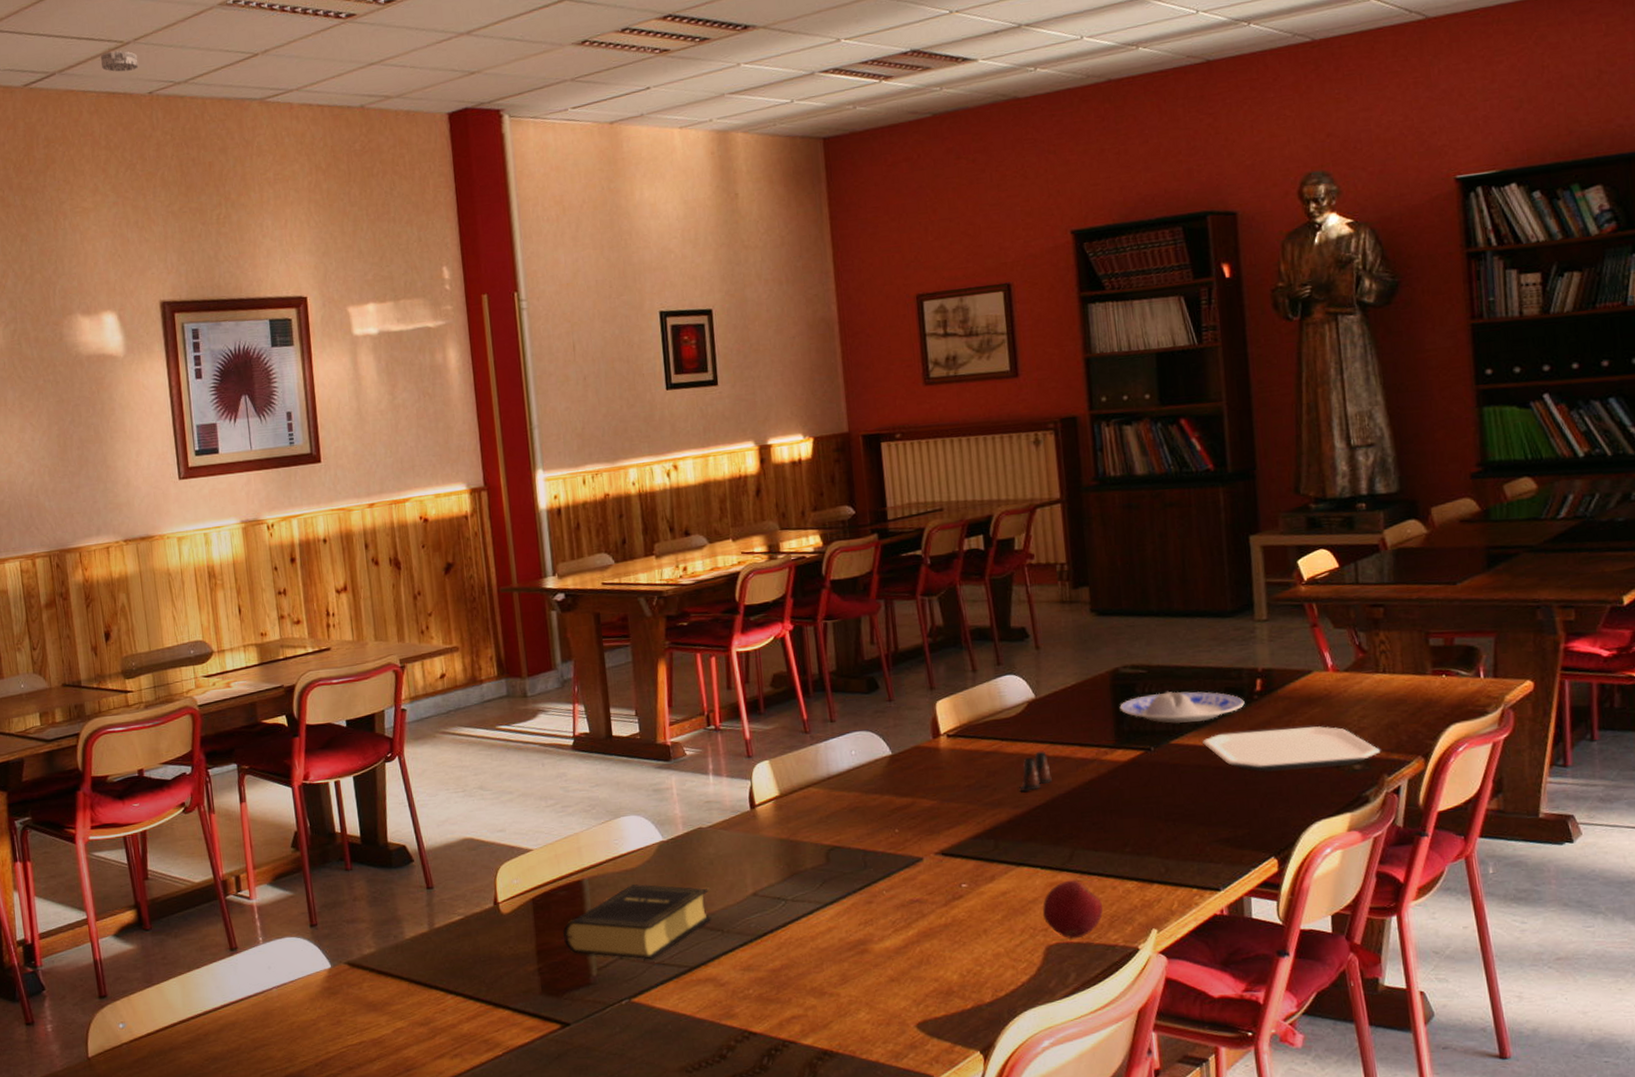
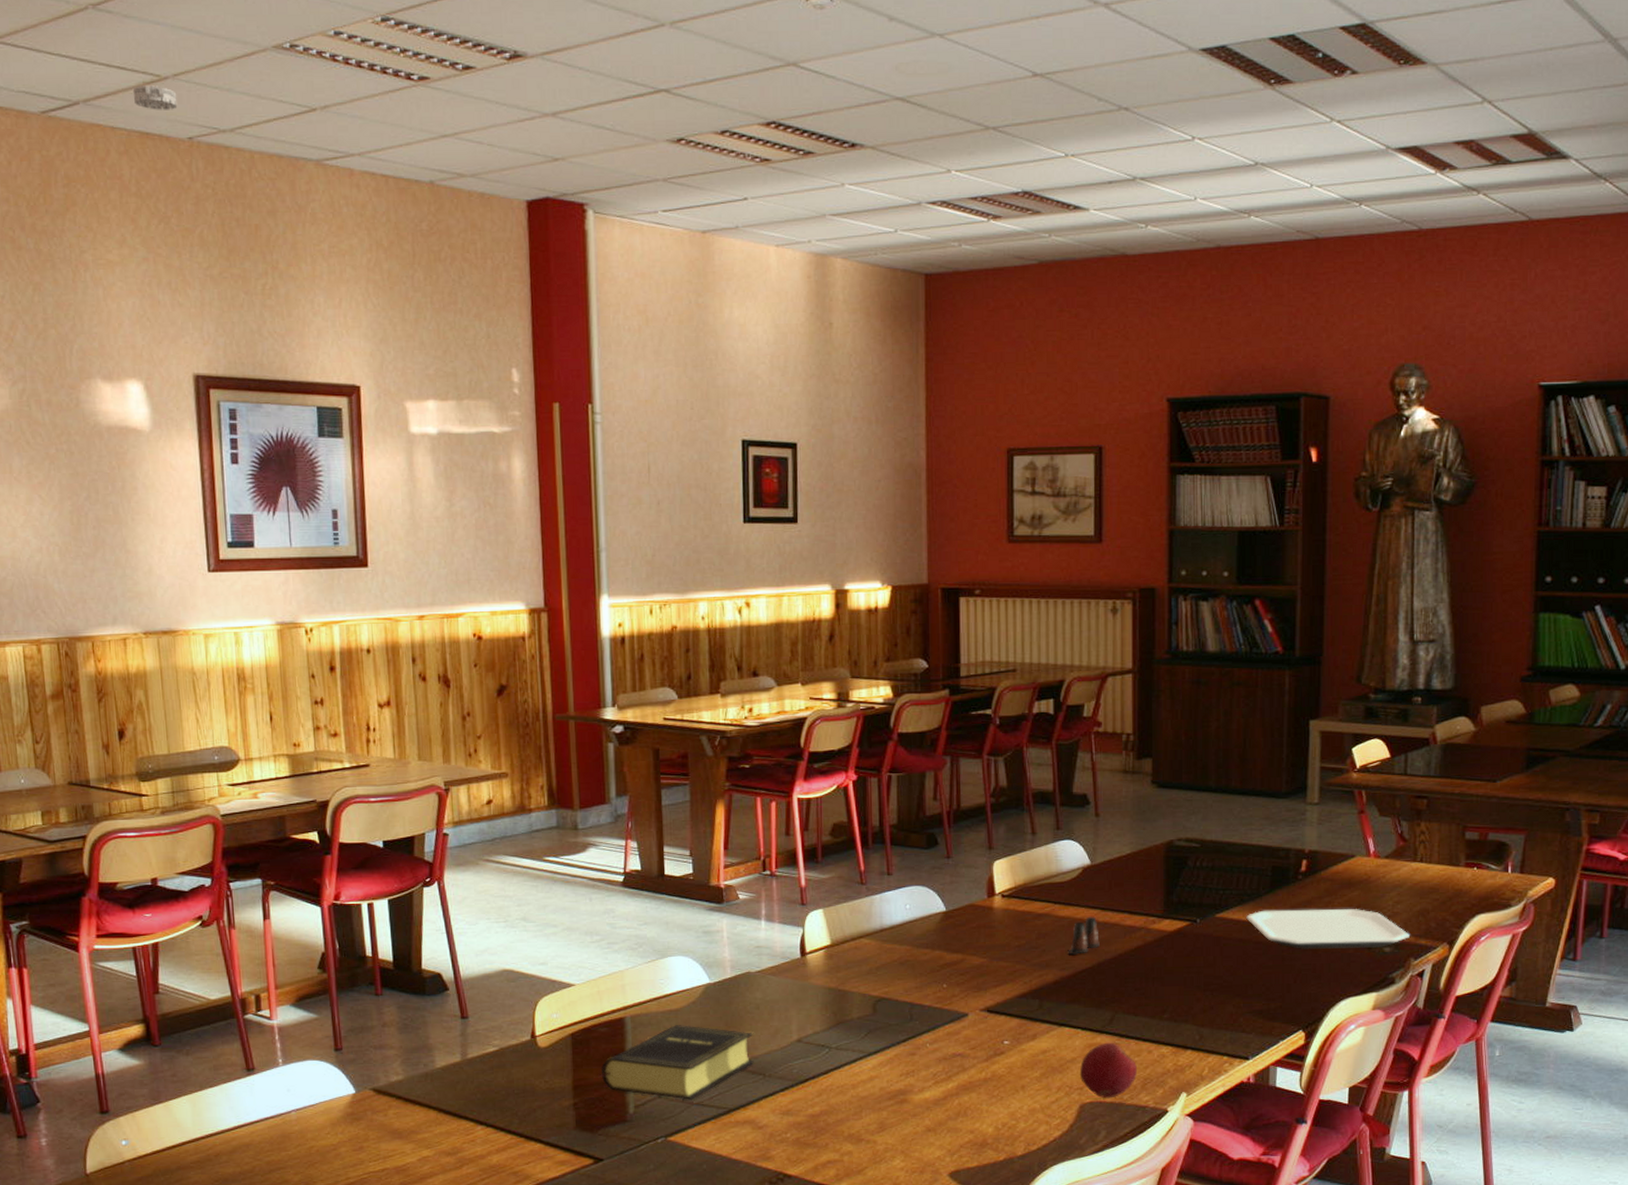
plate: present [1119,691,1245,724] -> none [1171,865,1289,897]

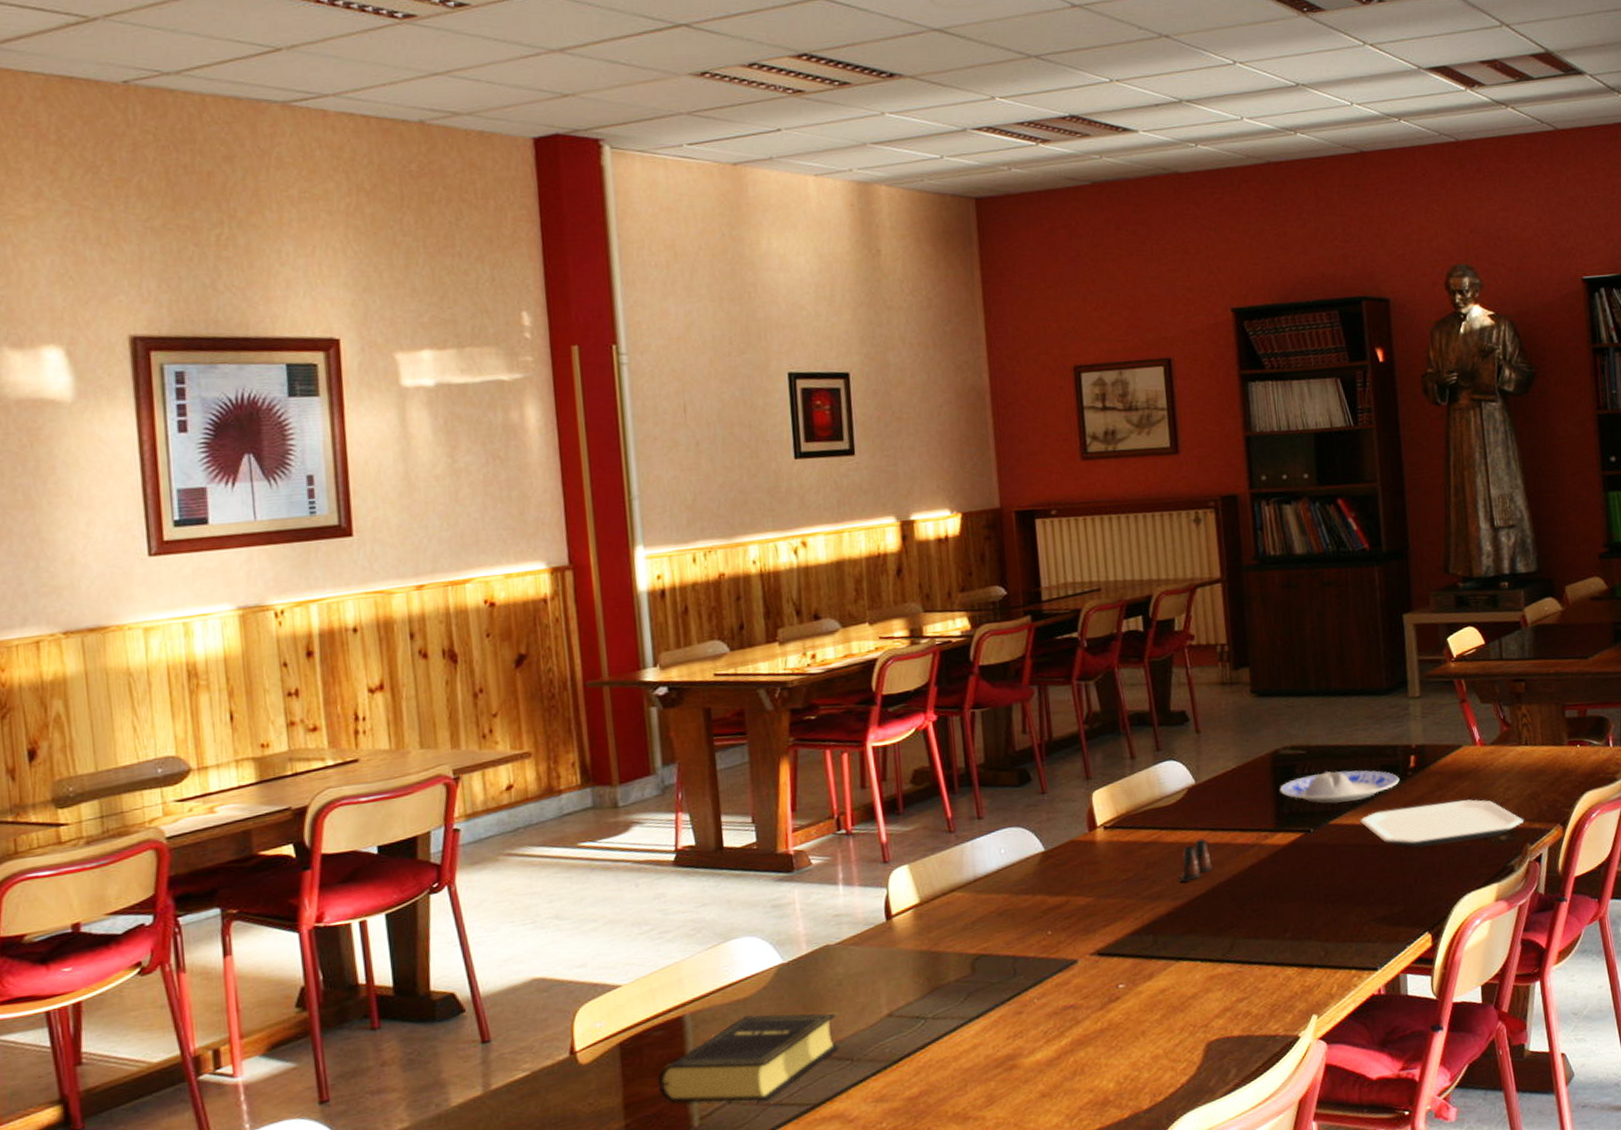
smoke detector: present [132,85,178,110] -> none [52,27,110,53]
apple: present [1079,1042,1138,1099] -> none [1202,971,1264,1033]
plate: none [1171,865,1289,897] -> present [1280,770,1400,804]

